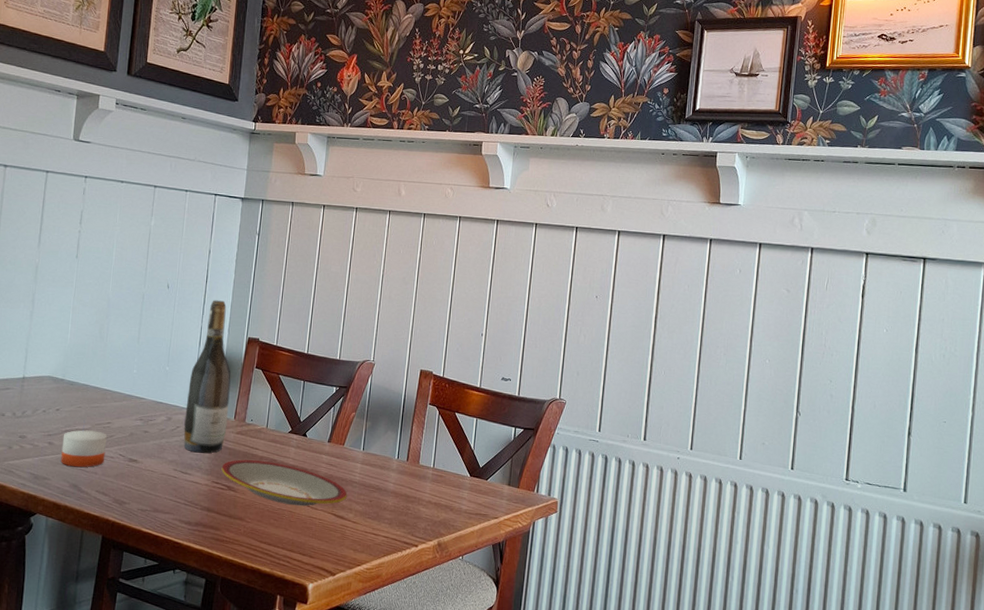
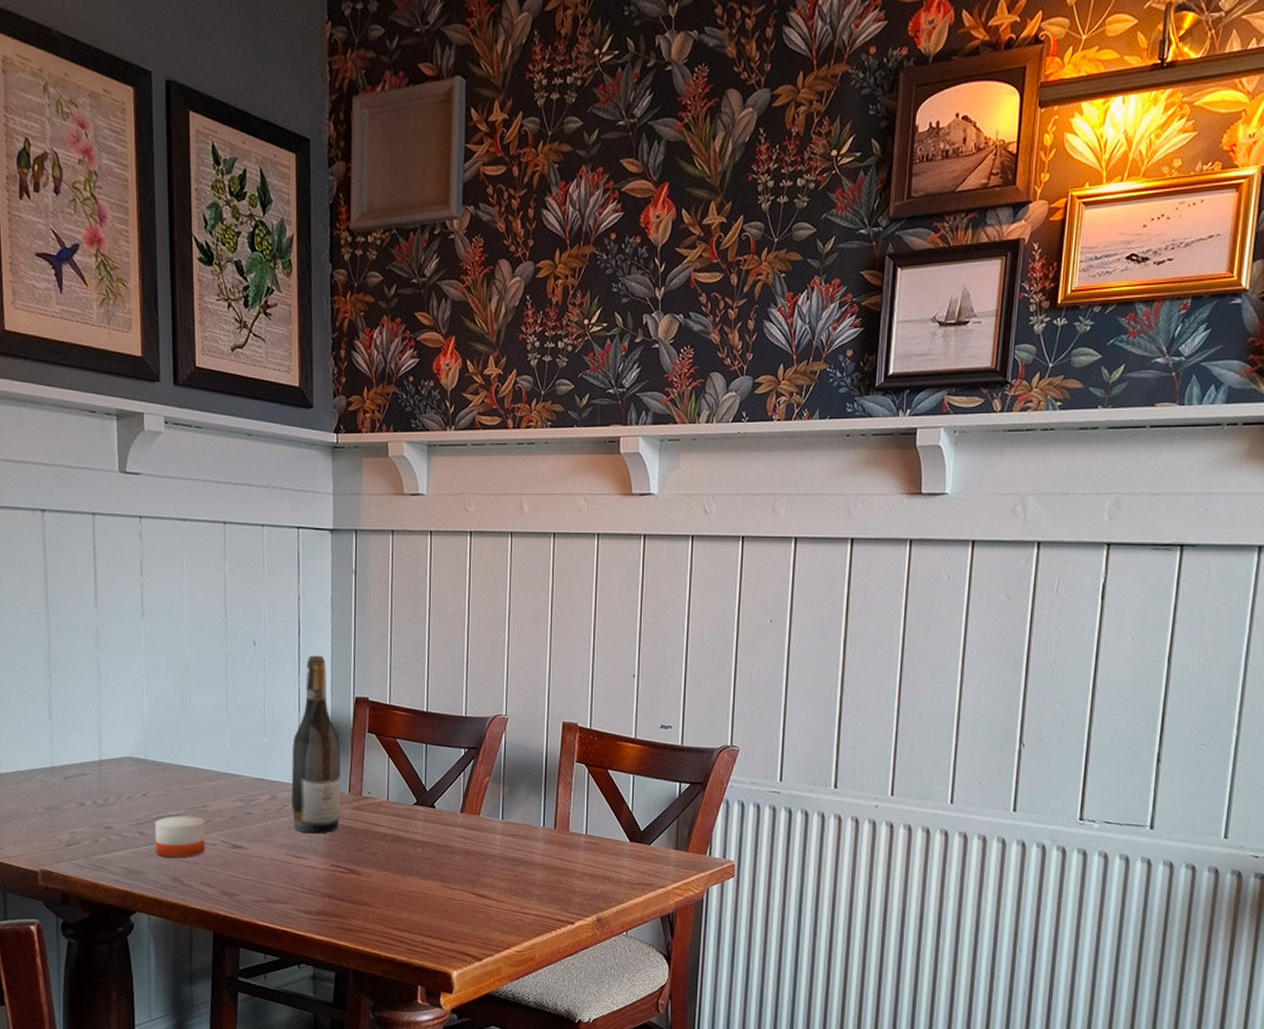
plate: present [221,459,347,507] -> none [340,838,488,887]

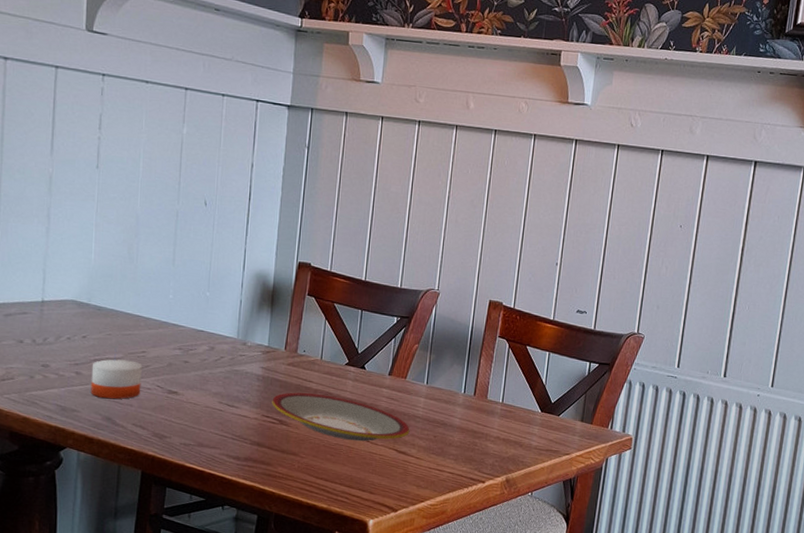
wine bottle: present [291,655,342,834] -> none [229,219,280,386]
plate: none [340,838,488,887] -> present [272,392,410,442]

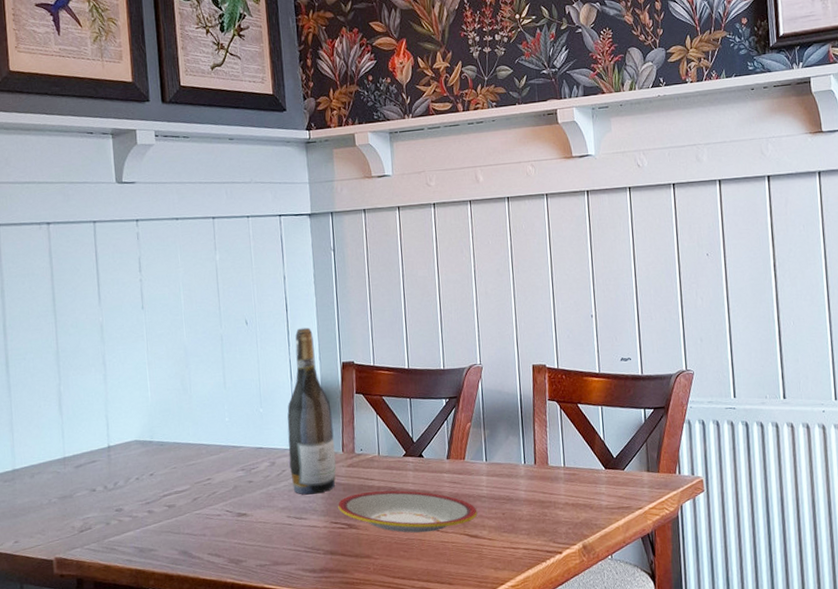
candle: present [90,349,142,399] -> none [162,481,212,533]
wine bottle: none [229,219,280,386] -> present [287,327,336,495]

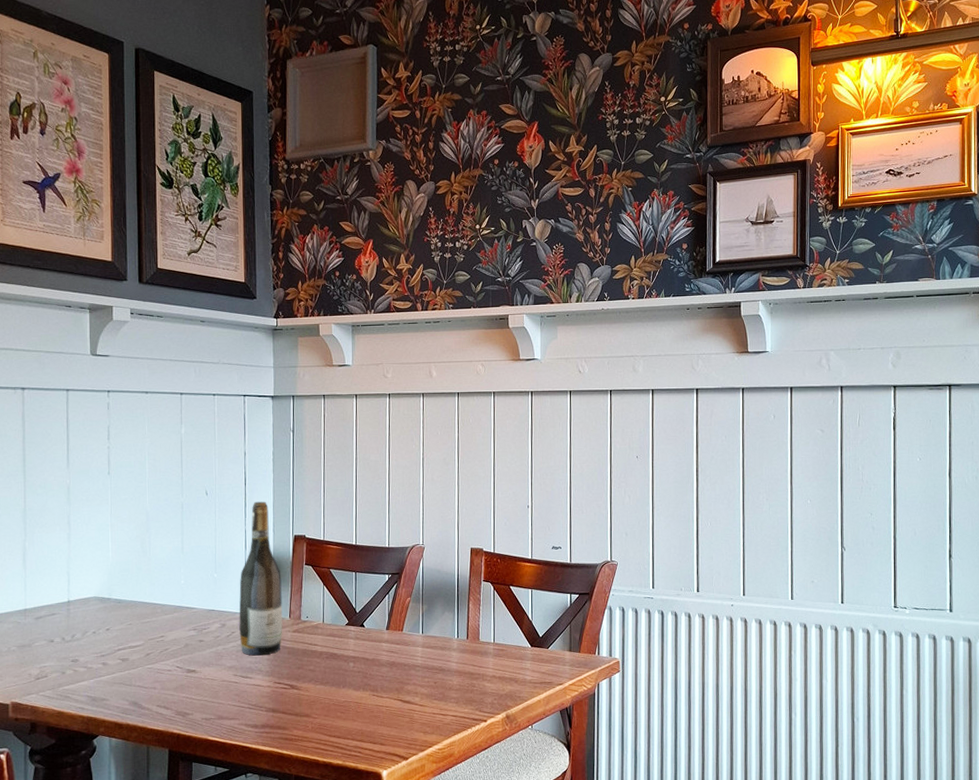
plate: present [338,490,478,533] -> none [282,656,411,697]

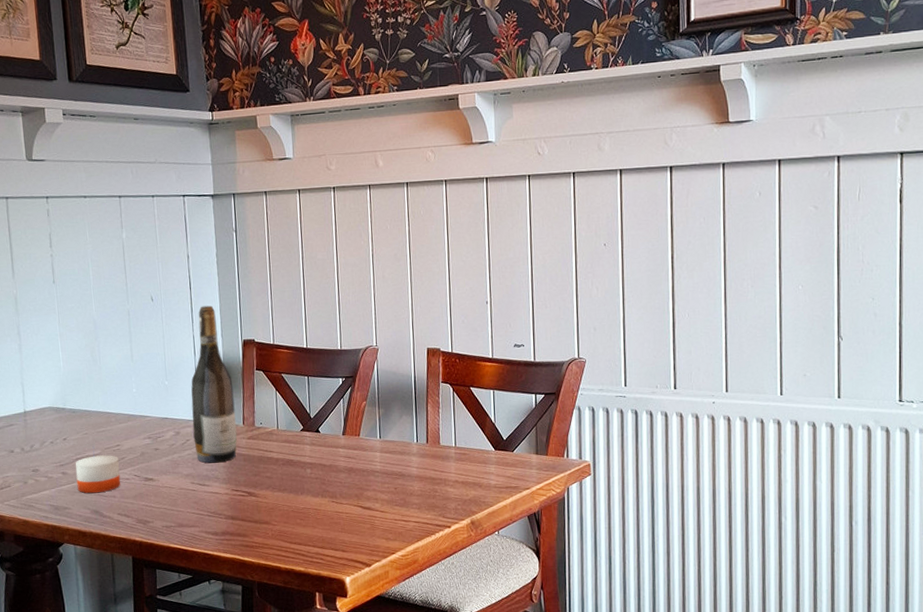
candle: none [116,637,162,685] -> present [75,446,121,494]

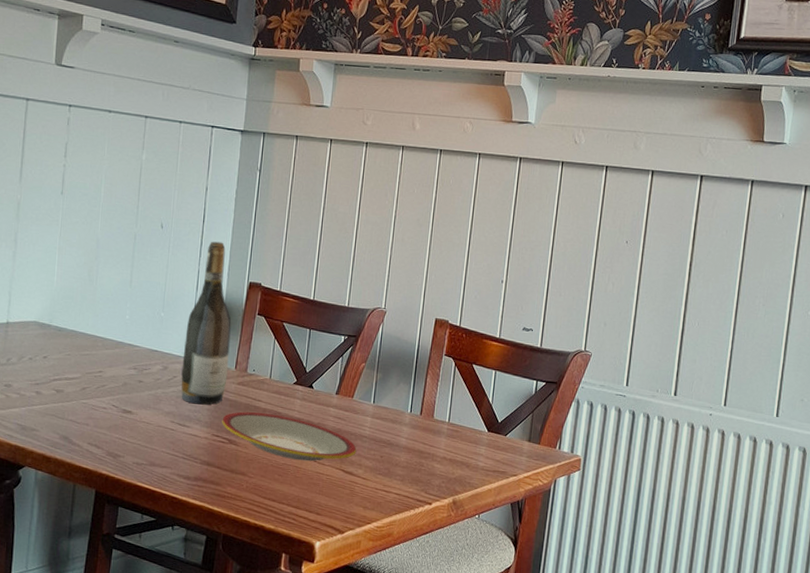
candle: present [75,446,121,494] -> none [49,369,99,419]
plate: none [238,462,371,503] -> present [222,411,357,462]

